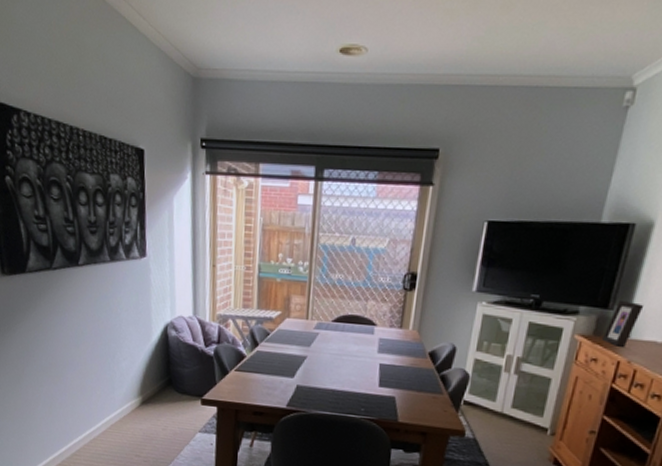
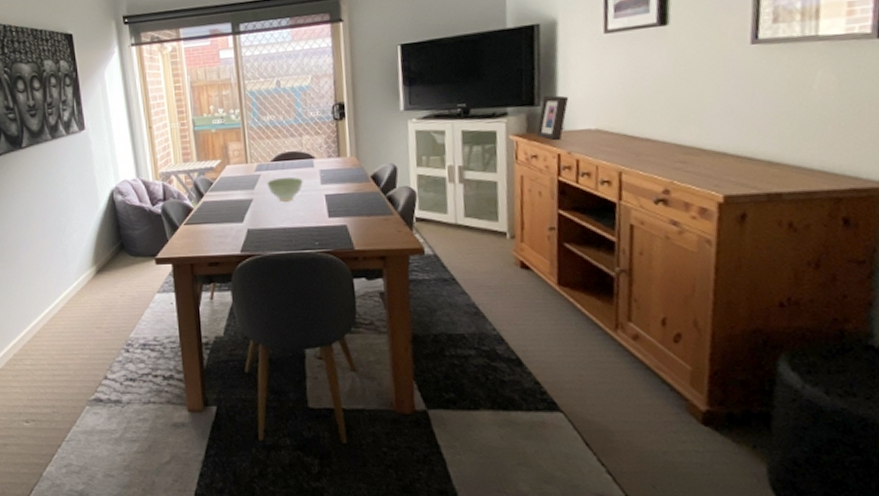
bowl: none [323,339,360,365] -> present [267,177,303,202]

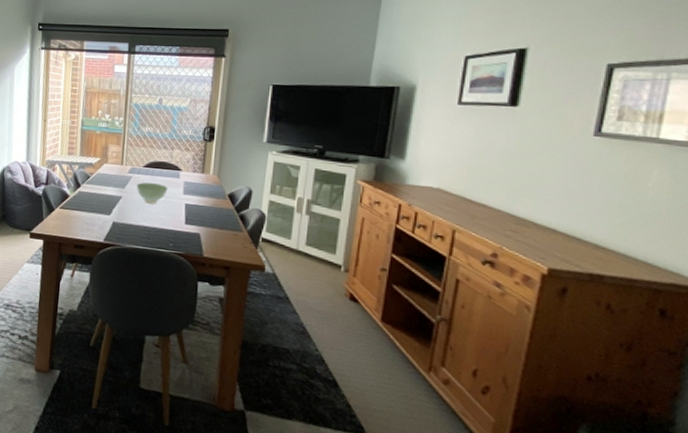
picture frame: present [537,95,569,141] -> none [383,151,417,193]

